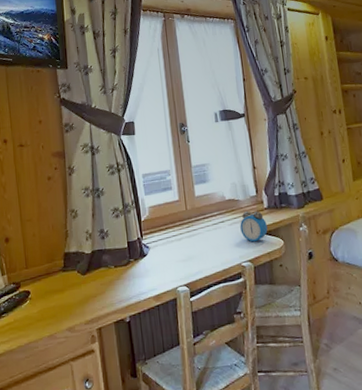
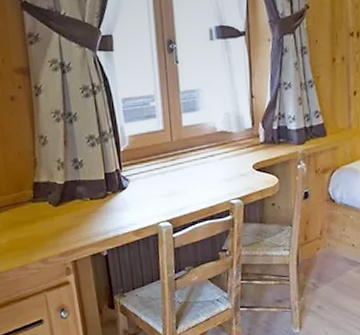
alarm clock: present [240,211,268,242] -> none [231,145,262,179]

